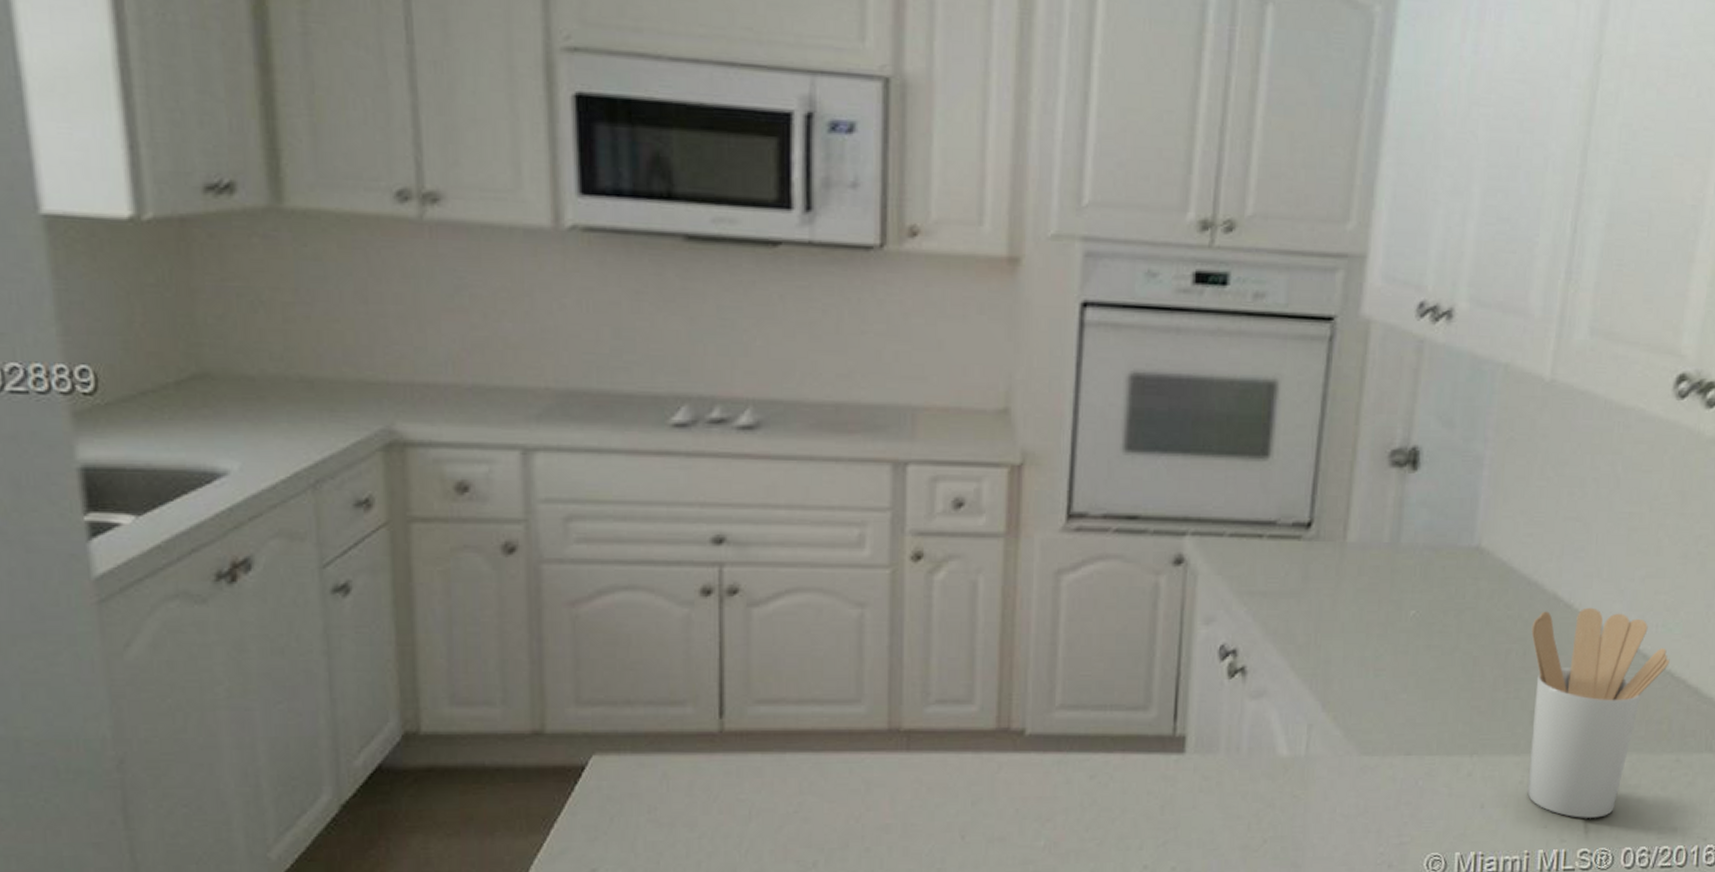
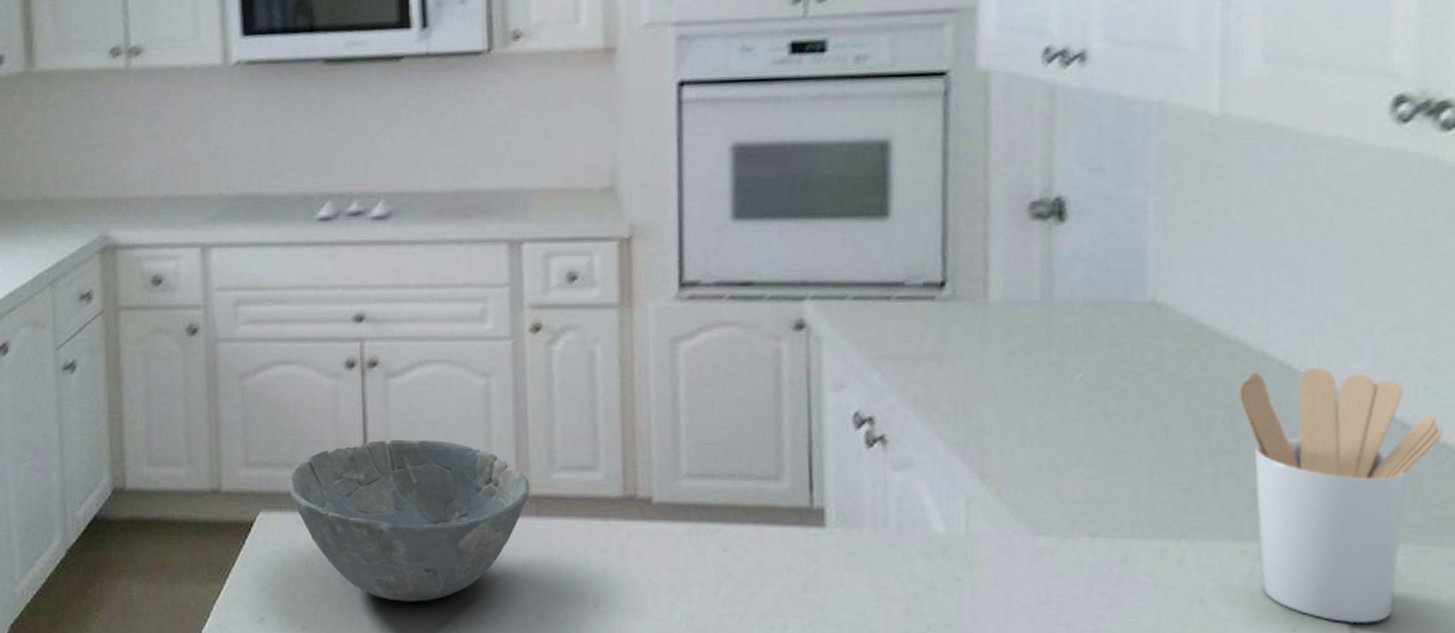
bowl: none [628,673,901,844] -> present [288,439,530,602]

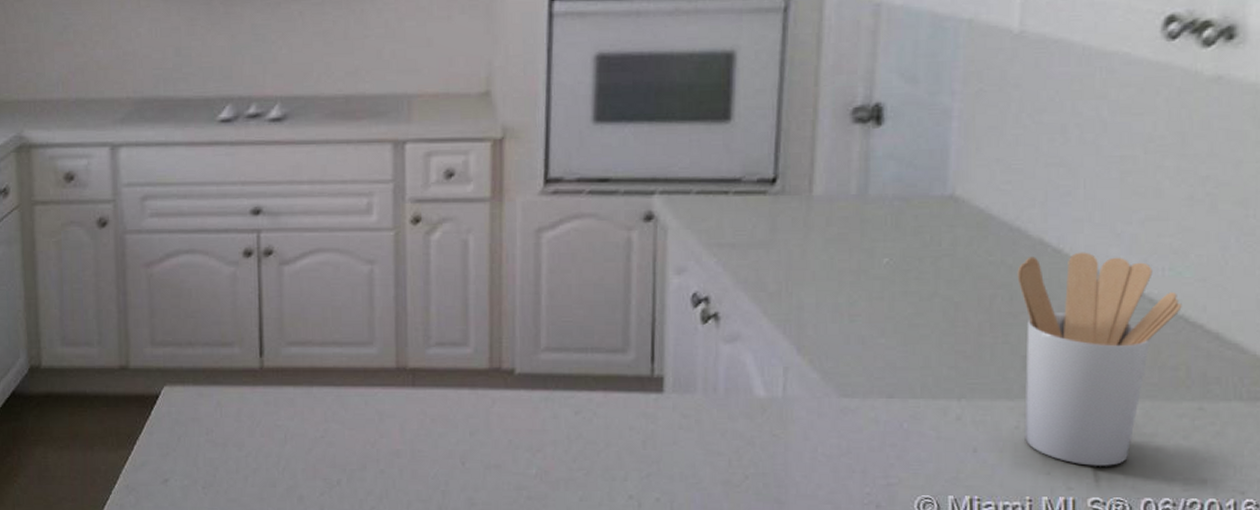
bowl: present [288,439,530,602] -> none [190,320,407,463]

